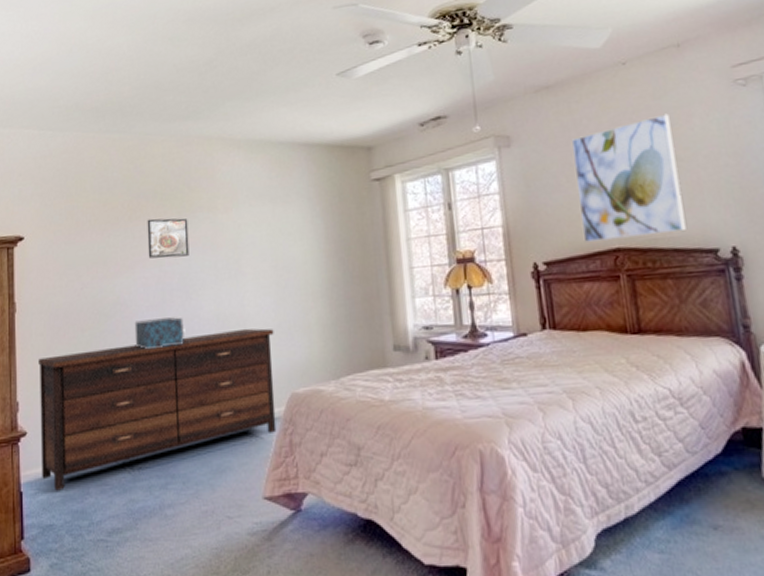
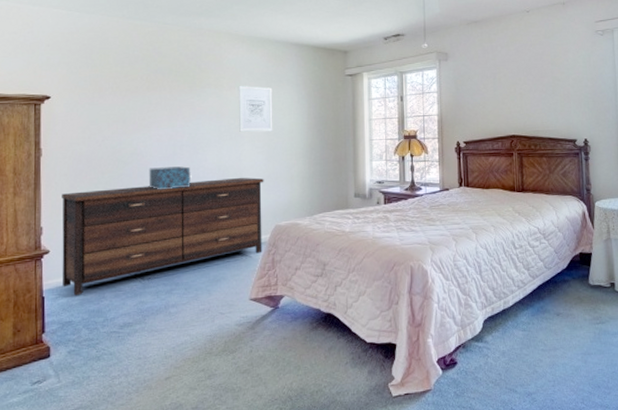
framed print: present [147,218,189,259] -> none [162,90,198,121]
wall art: none [237,205,282,267] -> present [239,86,273,132]
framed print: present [572,113,686,242] -> none [489,48,558,130]

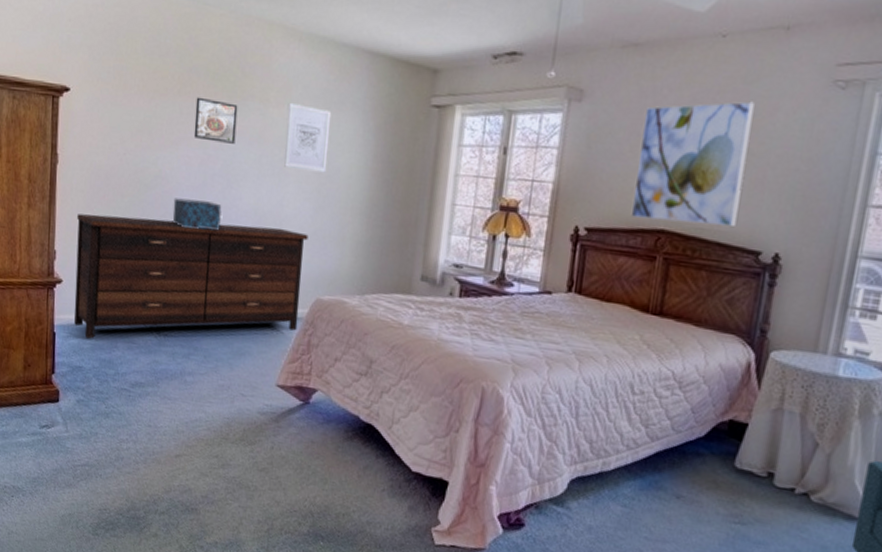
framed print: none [162,90,198,121] -> present [193,97,238,144]
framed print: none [489,48,558,130] -> present [630,101,754,226]

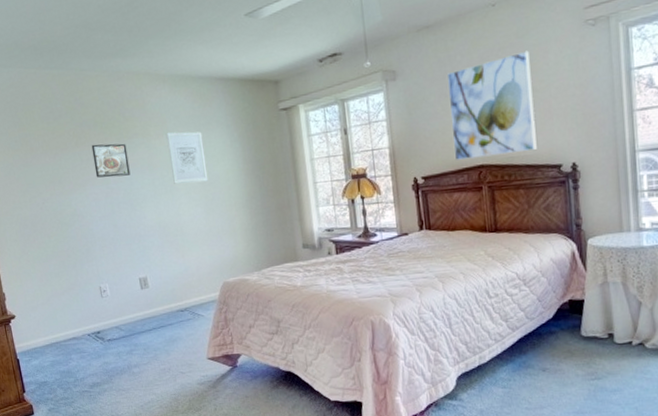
dresser: present [74,213,309,339] -> none [16,232,214,358]
decorative box: present [172,198,223,231] -> none [91,225,134,250]

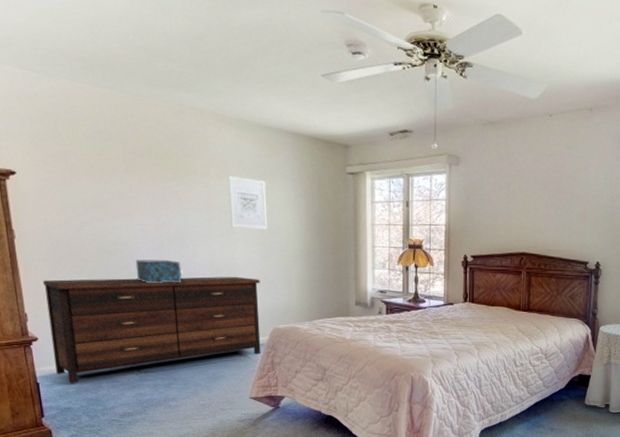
dresser: none [16,232,214,358] -> present [43,276,261,384]
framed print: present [91,143,131,178] -> none [143,174,185,212]
decorative box: none [91,225,134,250] -> present [135,259,183,283]
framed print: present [447,50,537,160] -> none [501,160,574,247]

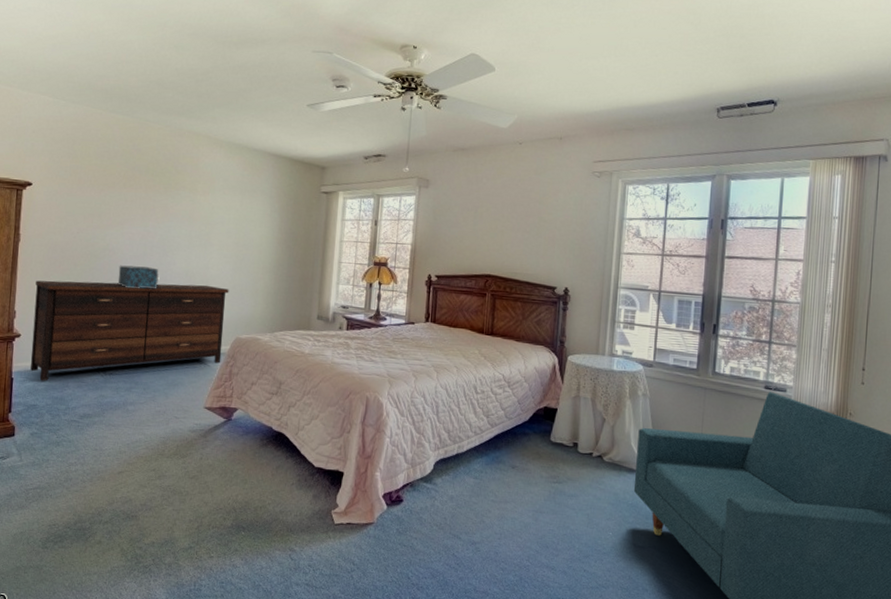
wall art: present [228,176,268,230] -> none [209,192,246,243]

